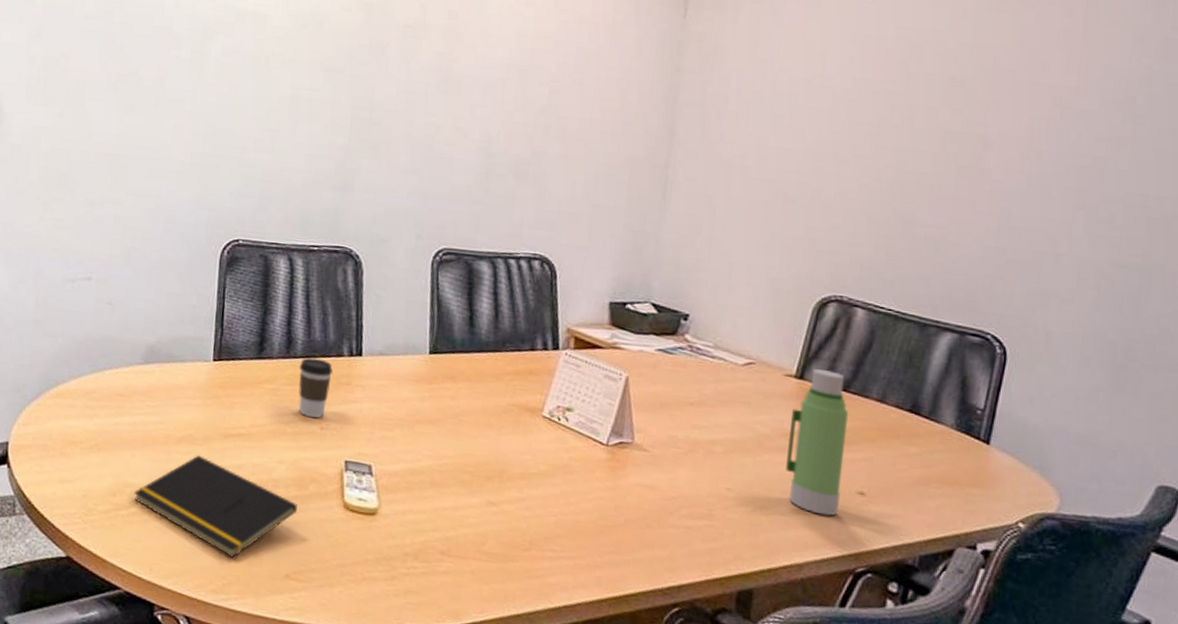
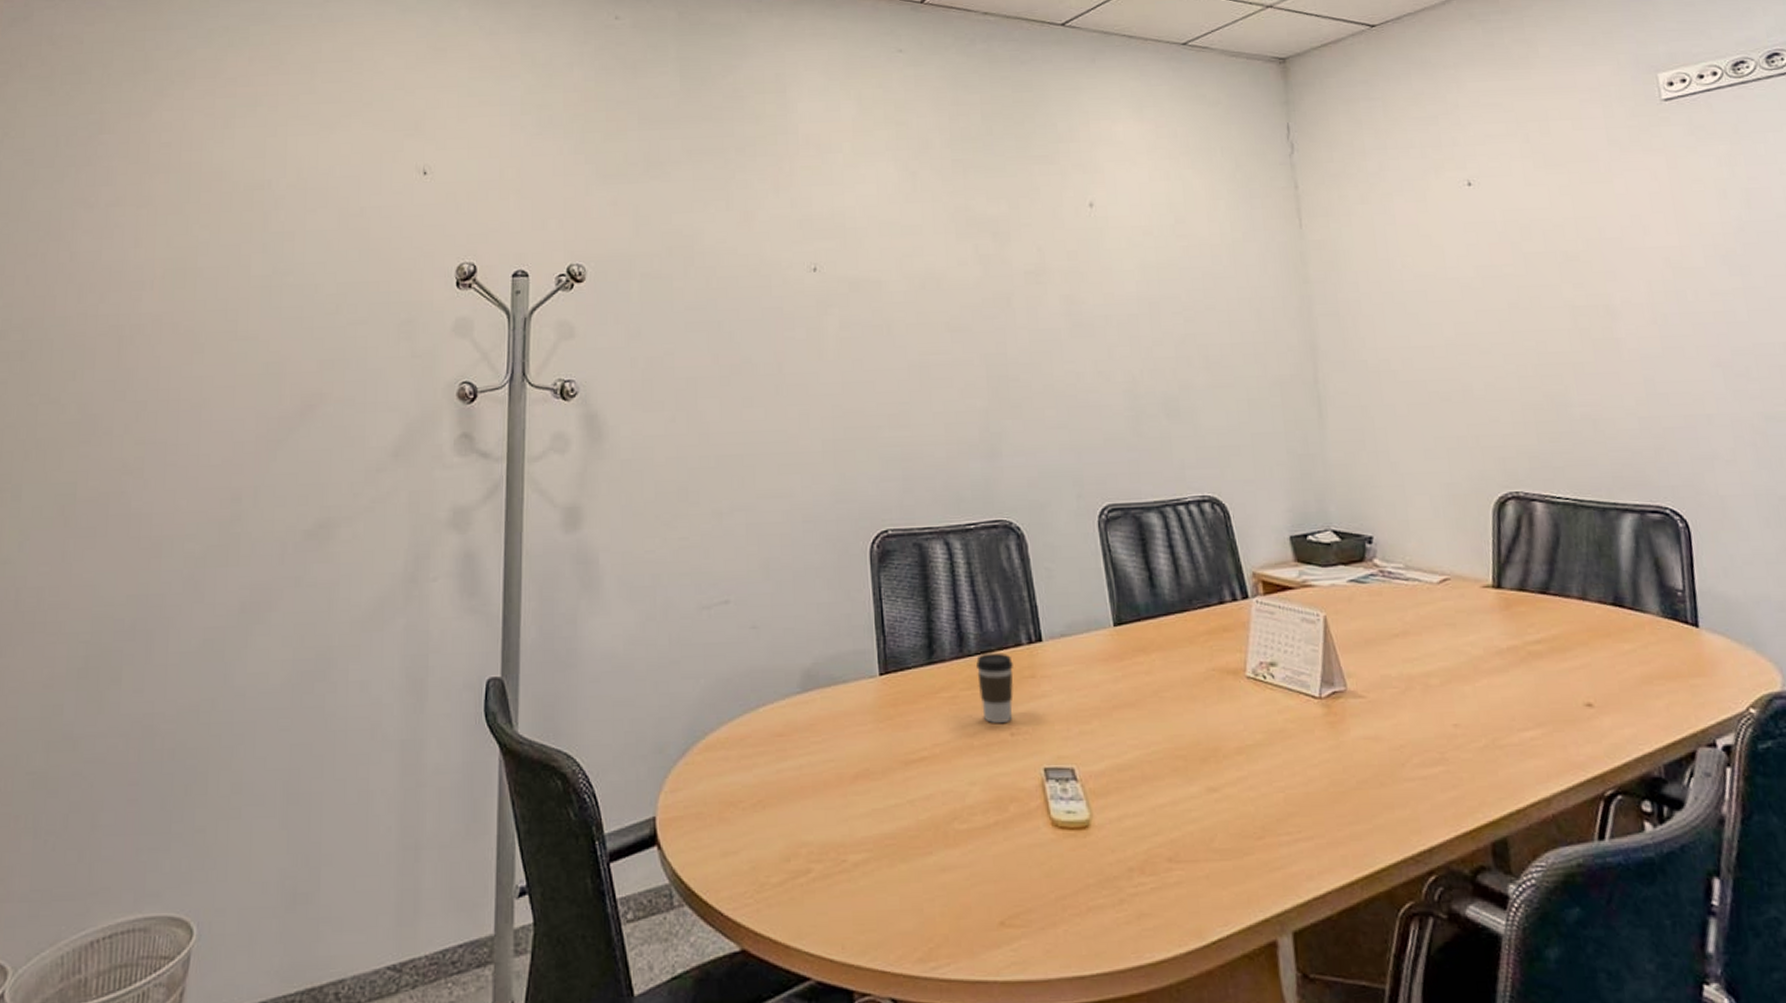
notepad: present [134,454,297,558] -> none [811,791,1000,913]
water bottle: present [785,369,848,516] -> none [1499,574,1571,737]

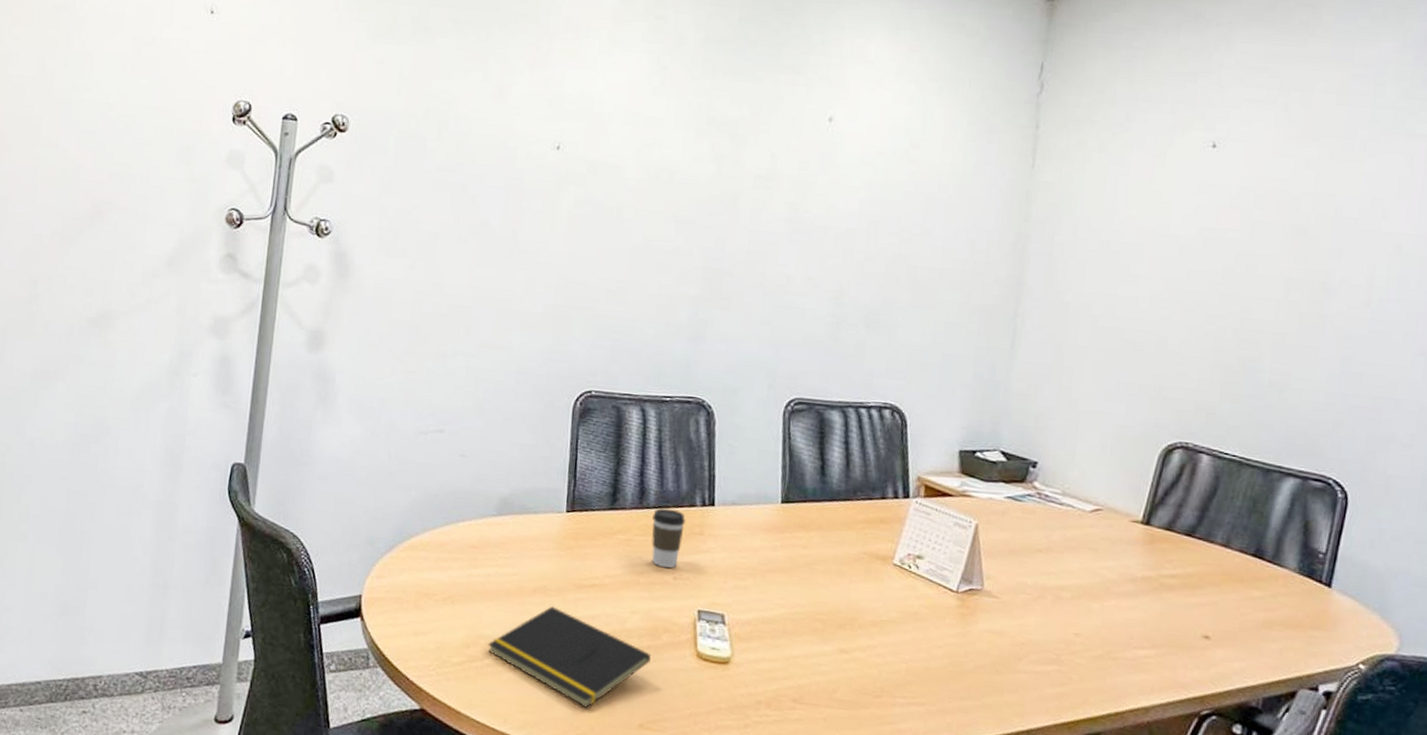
notepad: none [811,791,1000,913] -> present [488,605,651,708]

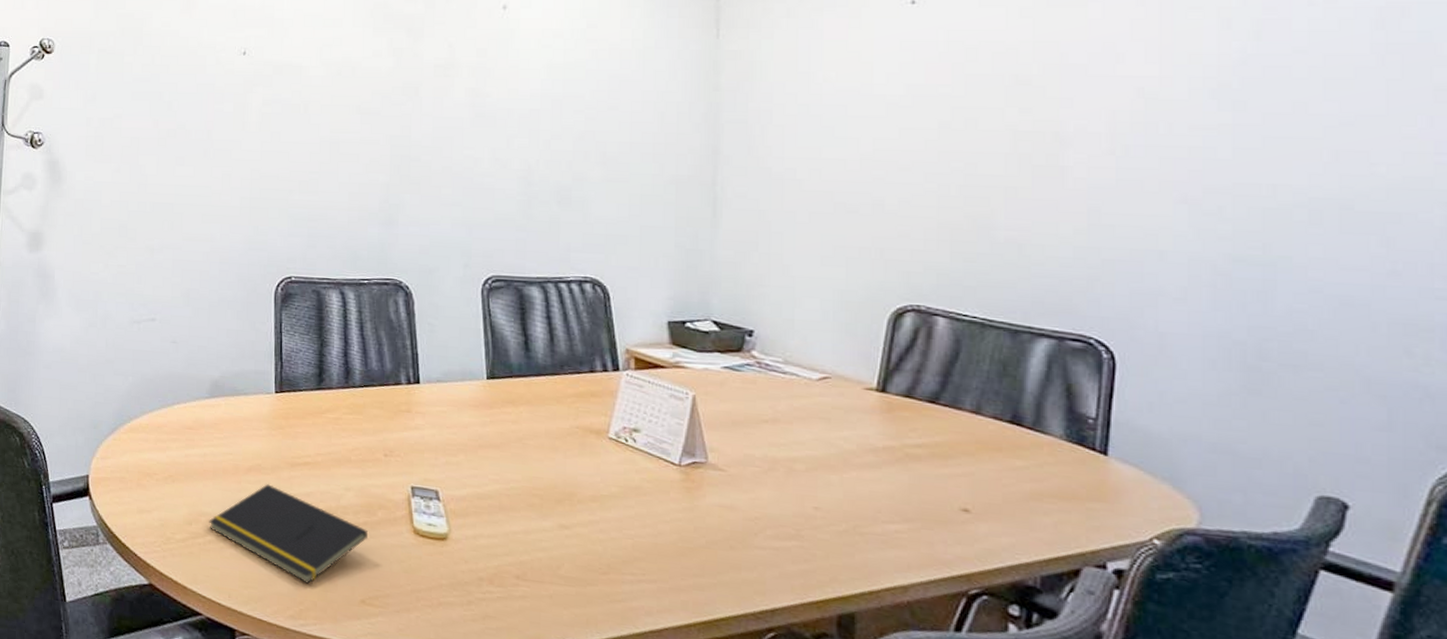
coffee cup: present [651,508,685,569] -> none [359,387,392,446]

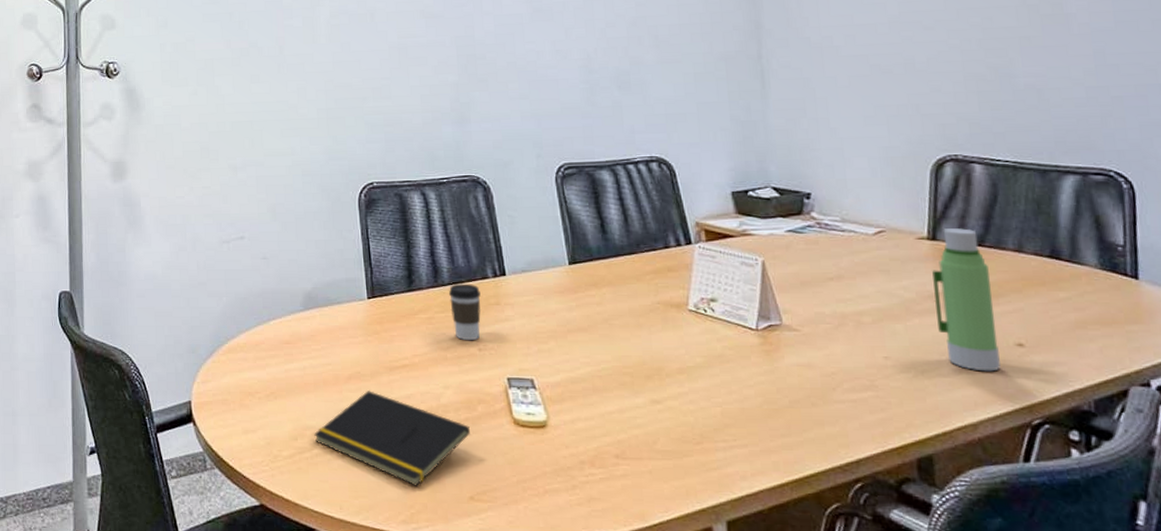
coffee cup: none [359,387,392,446] -> present [449,283,481,341]
water bottle: none [876,381,941,535] -> present [932,228,1001,372]

